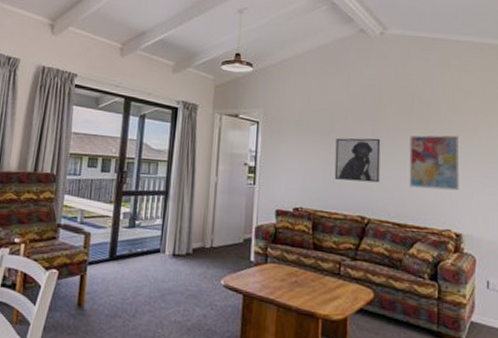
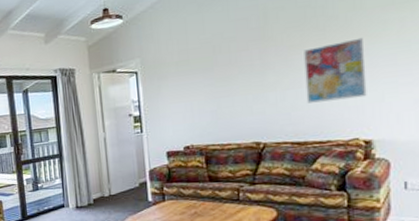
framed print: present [334,138,381,183] -> none [220,60,273,112]

